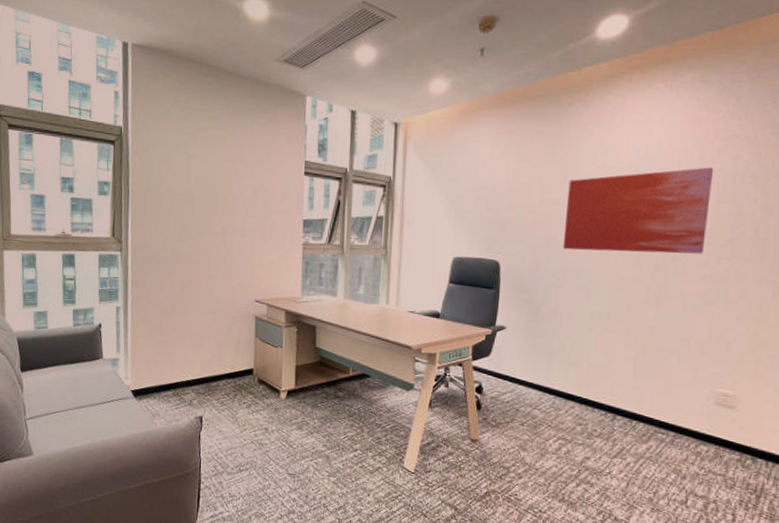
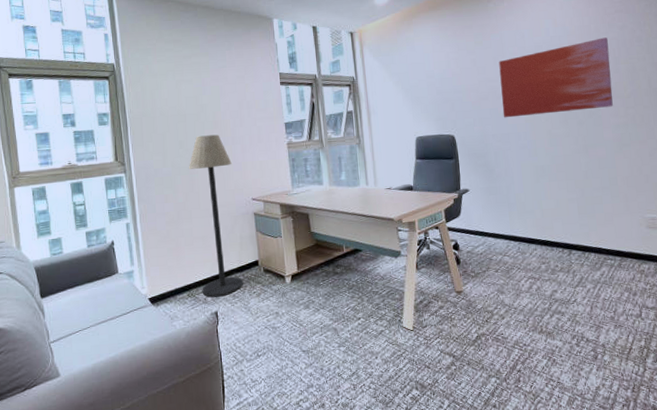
floor lamp: none [188,221,238,402] -> present [188,134,244,298]

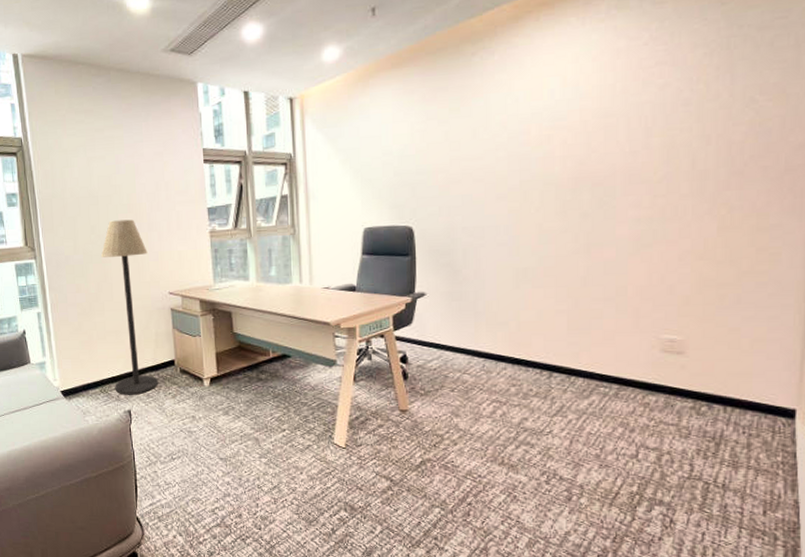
wall art: present [499,37,613,118] -> none [478,100,639,207]

